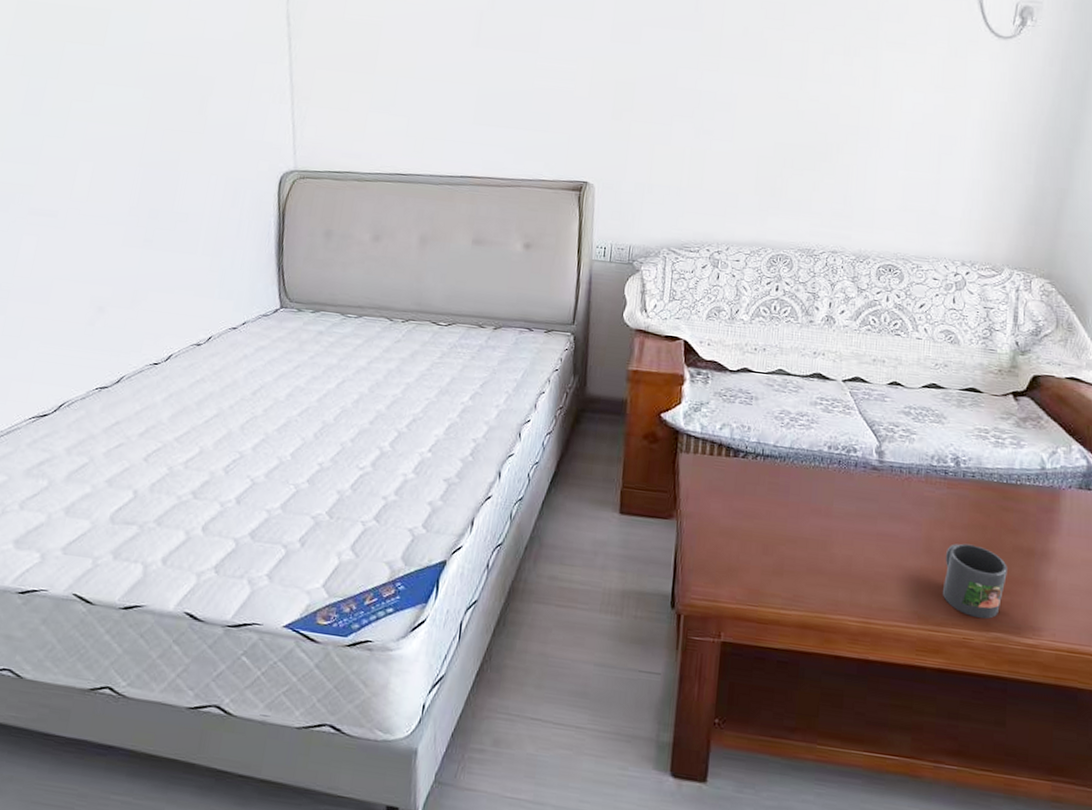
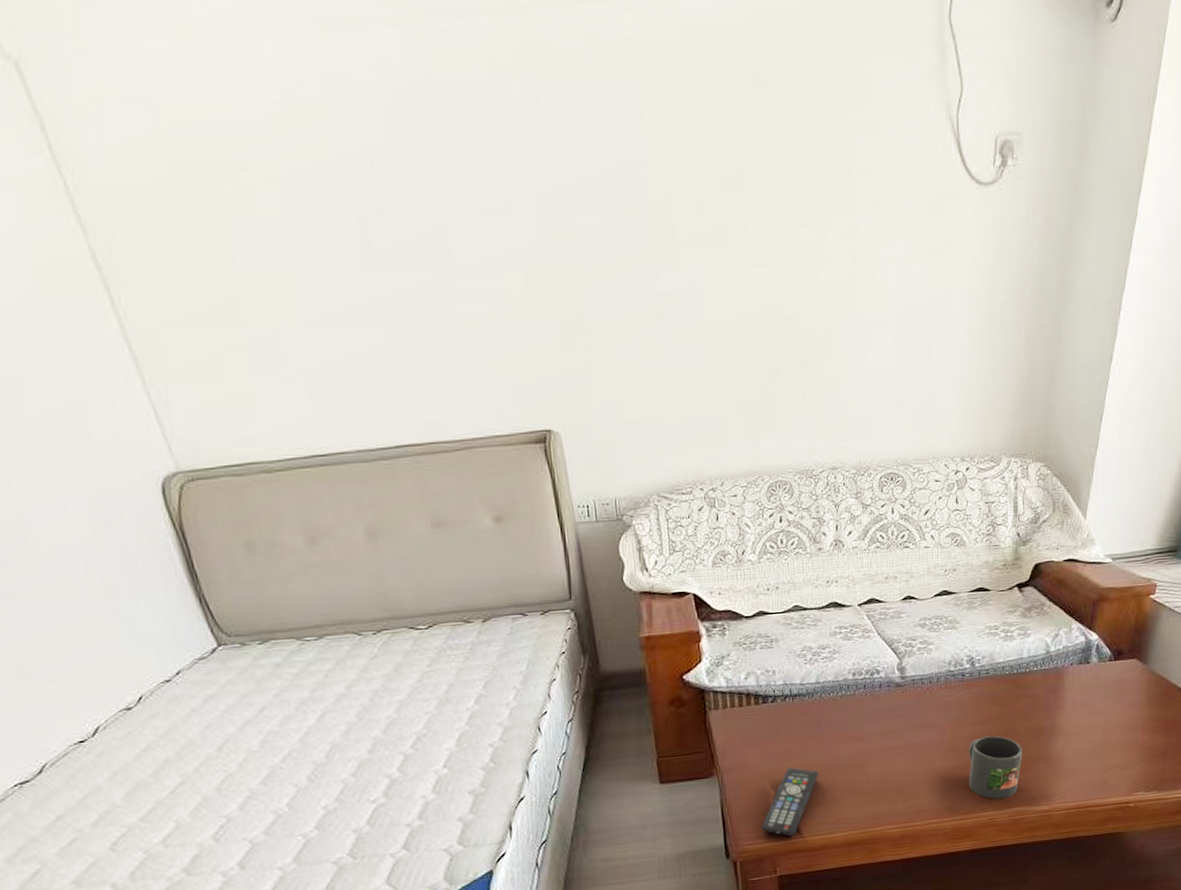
remote control: none [712,527,780,602] -> present [761,767,819,837]

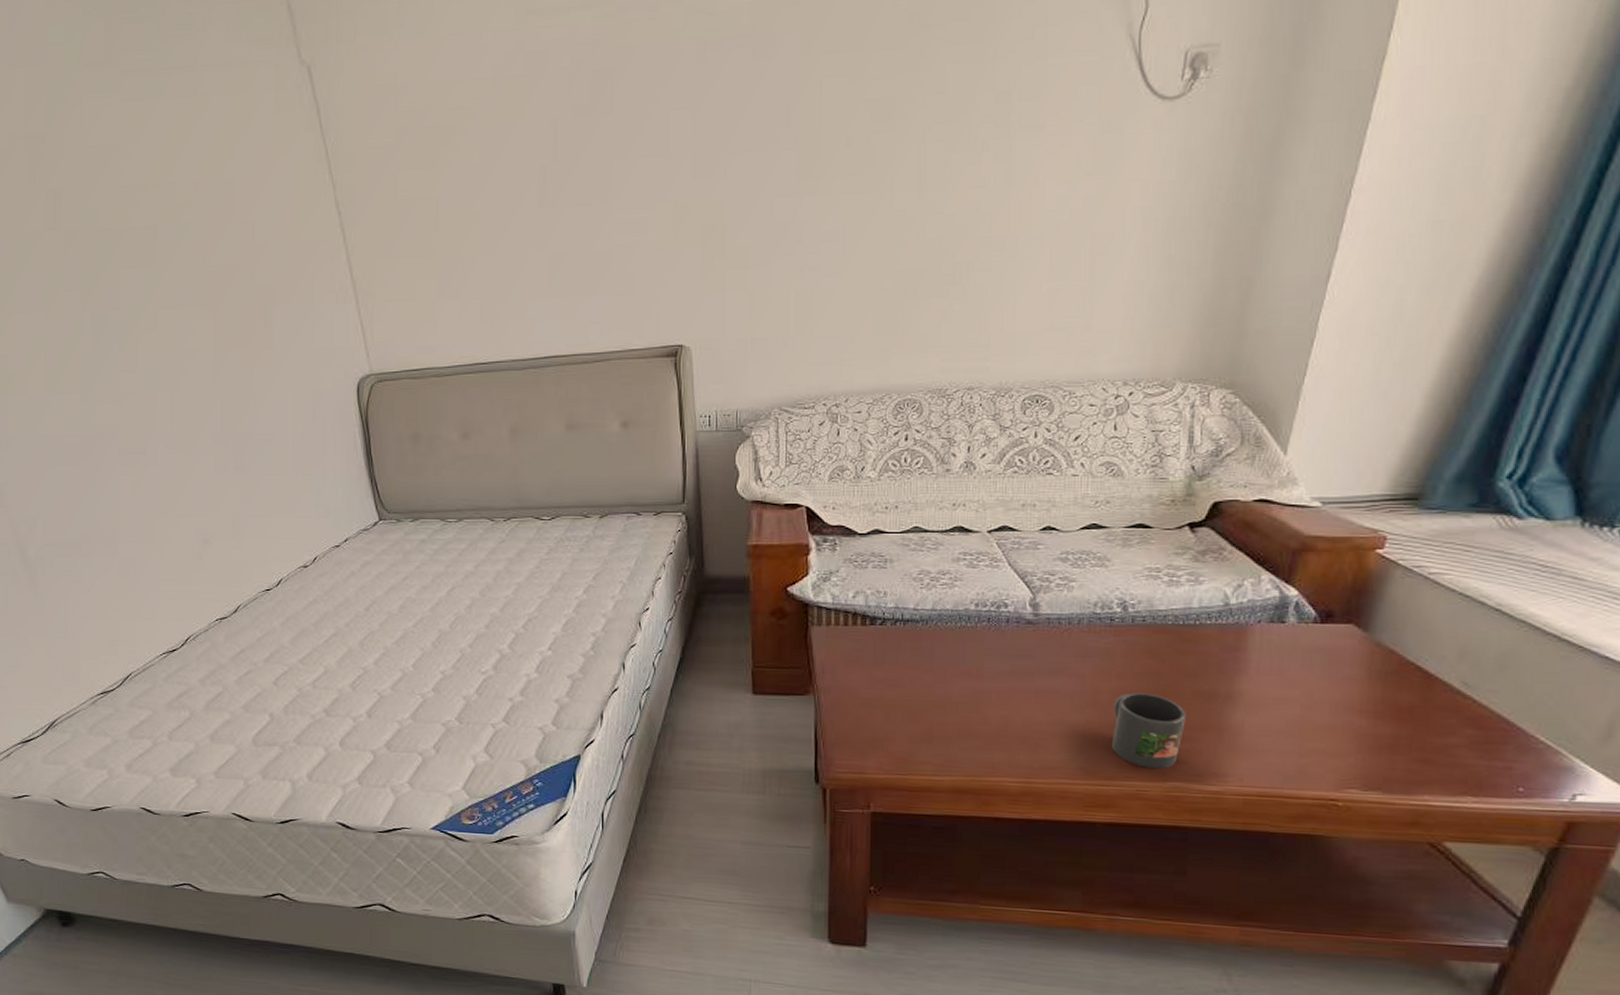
remote control: present [761,767,819,837] -> none [857,696,928,772]

